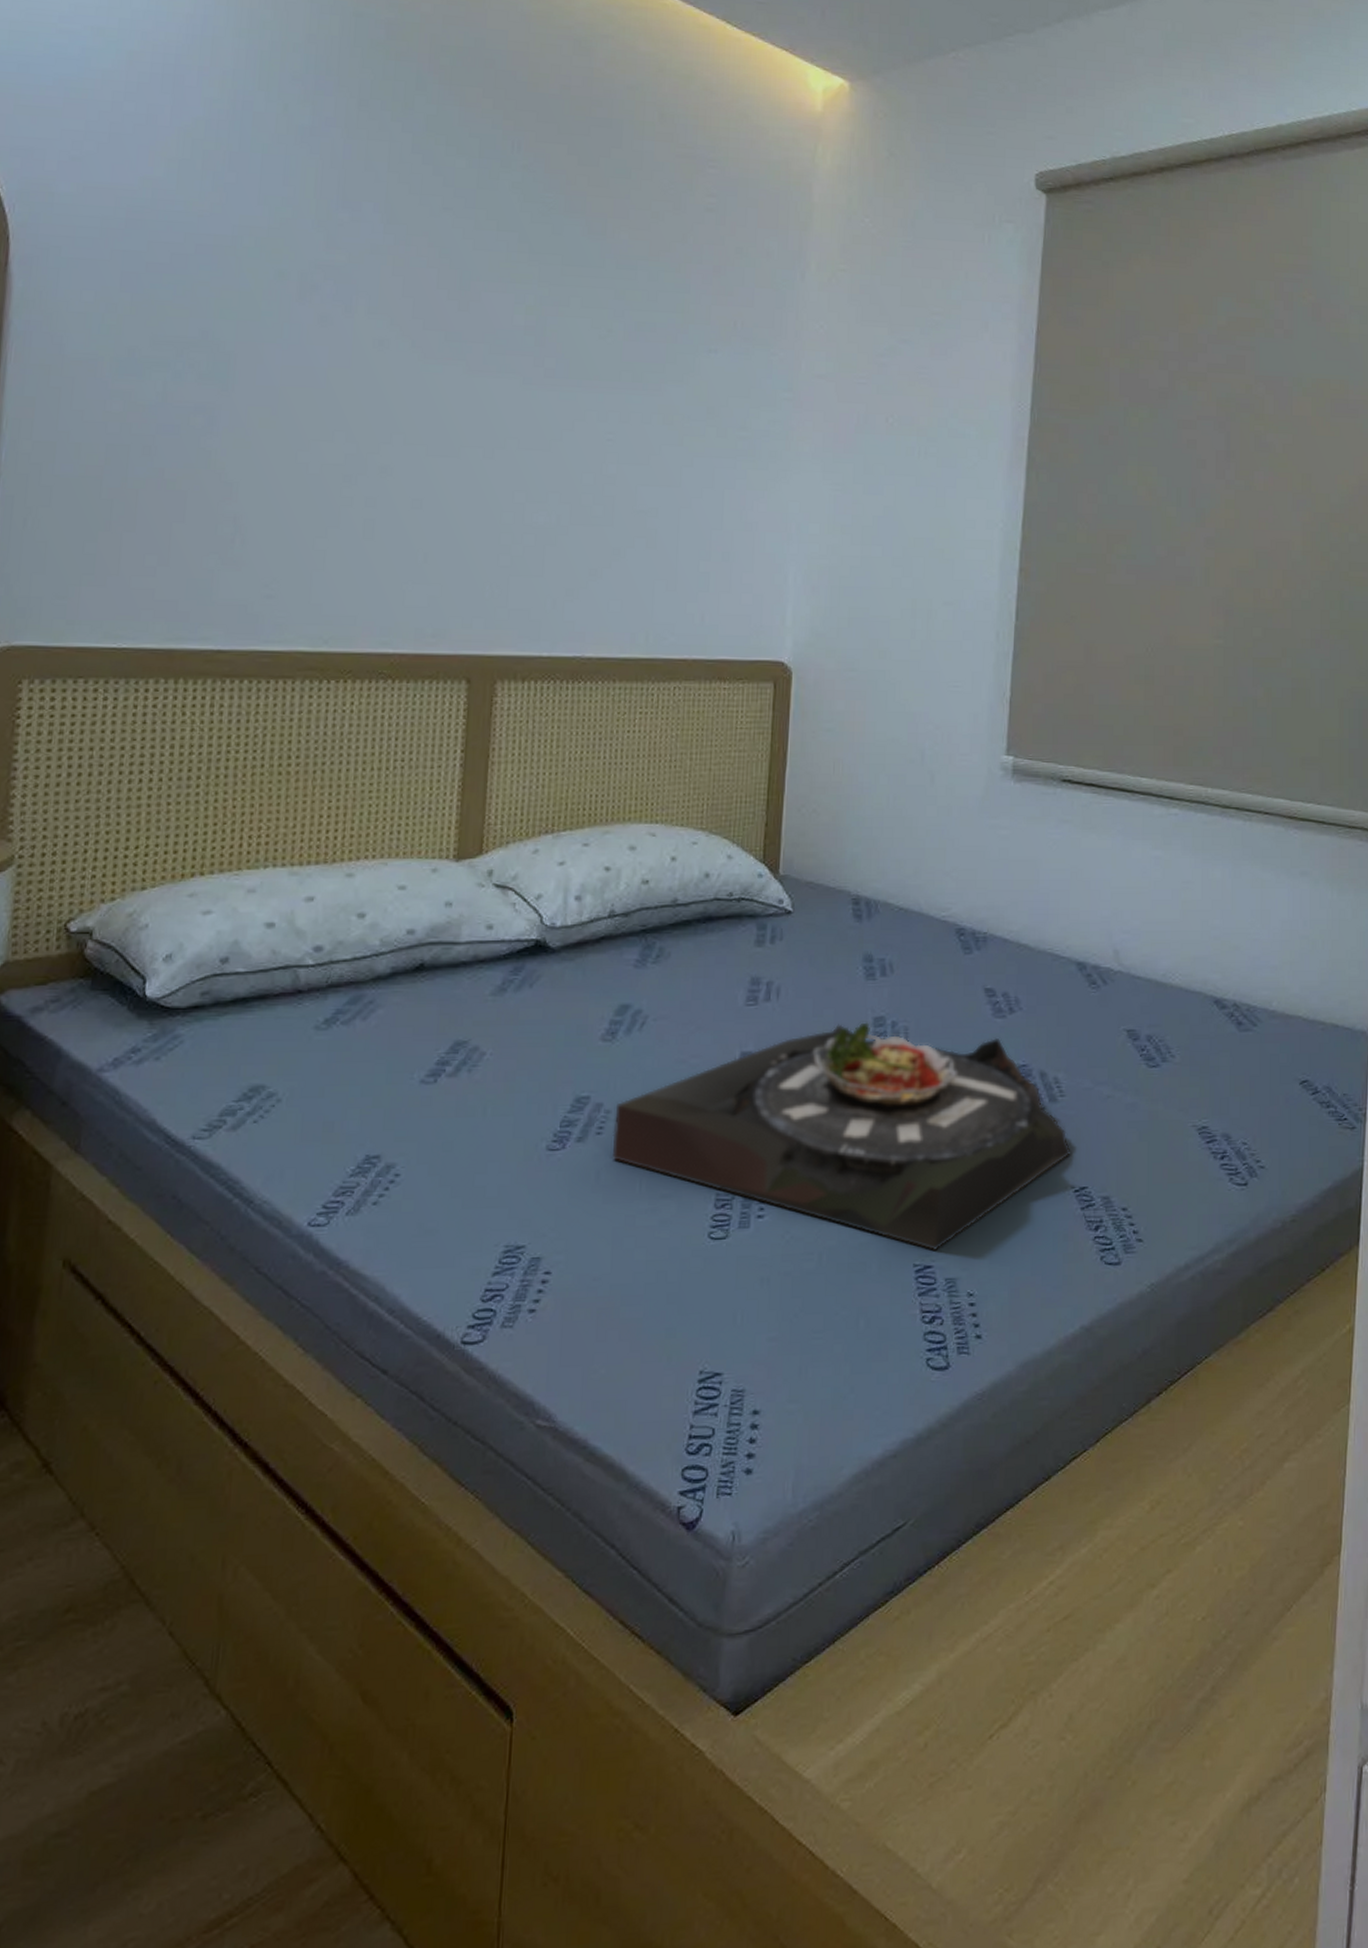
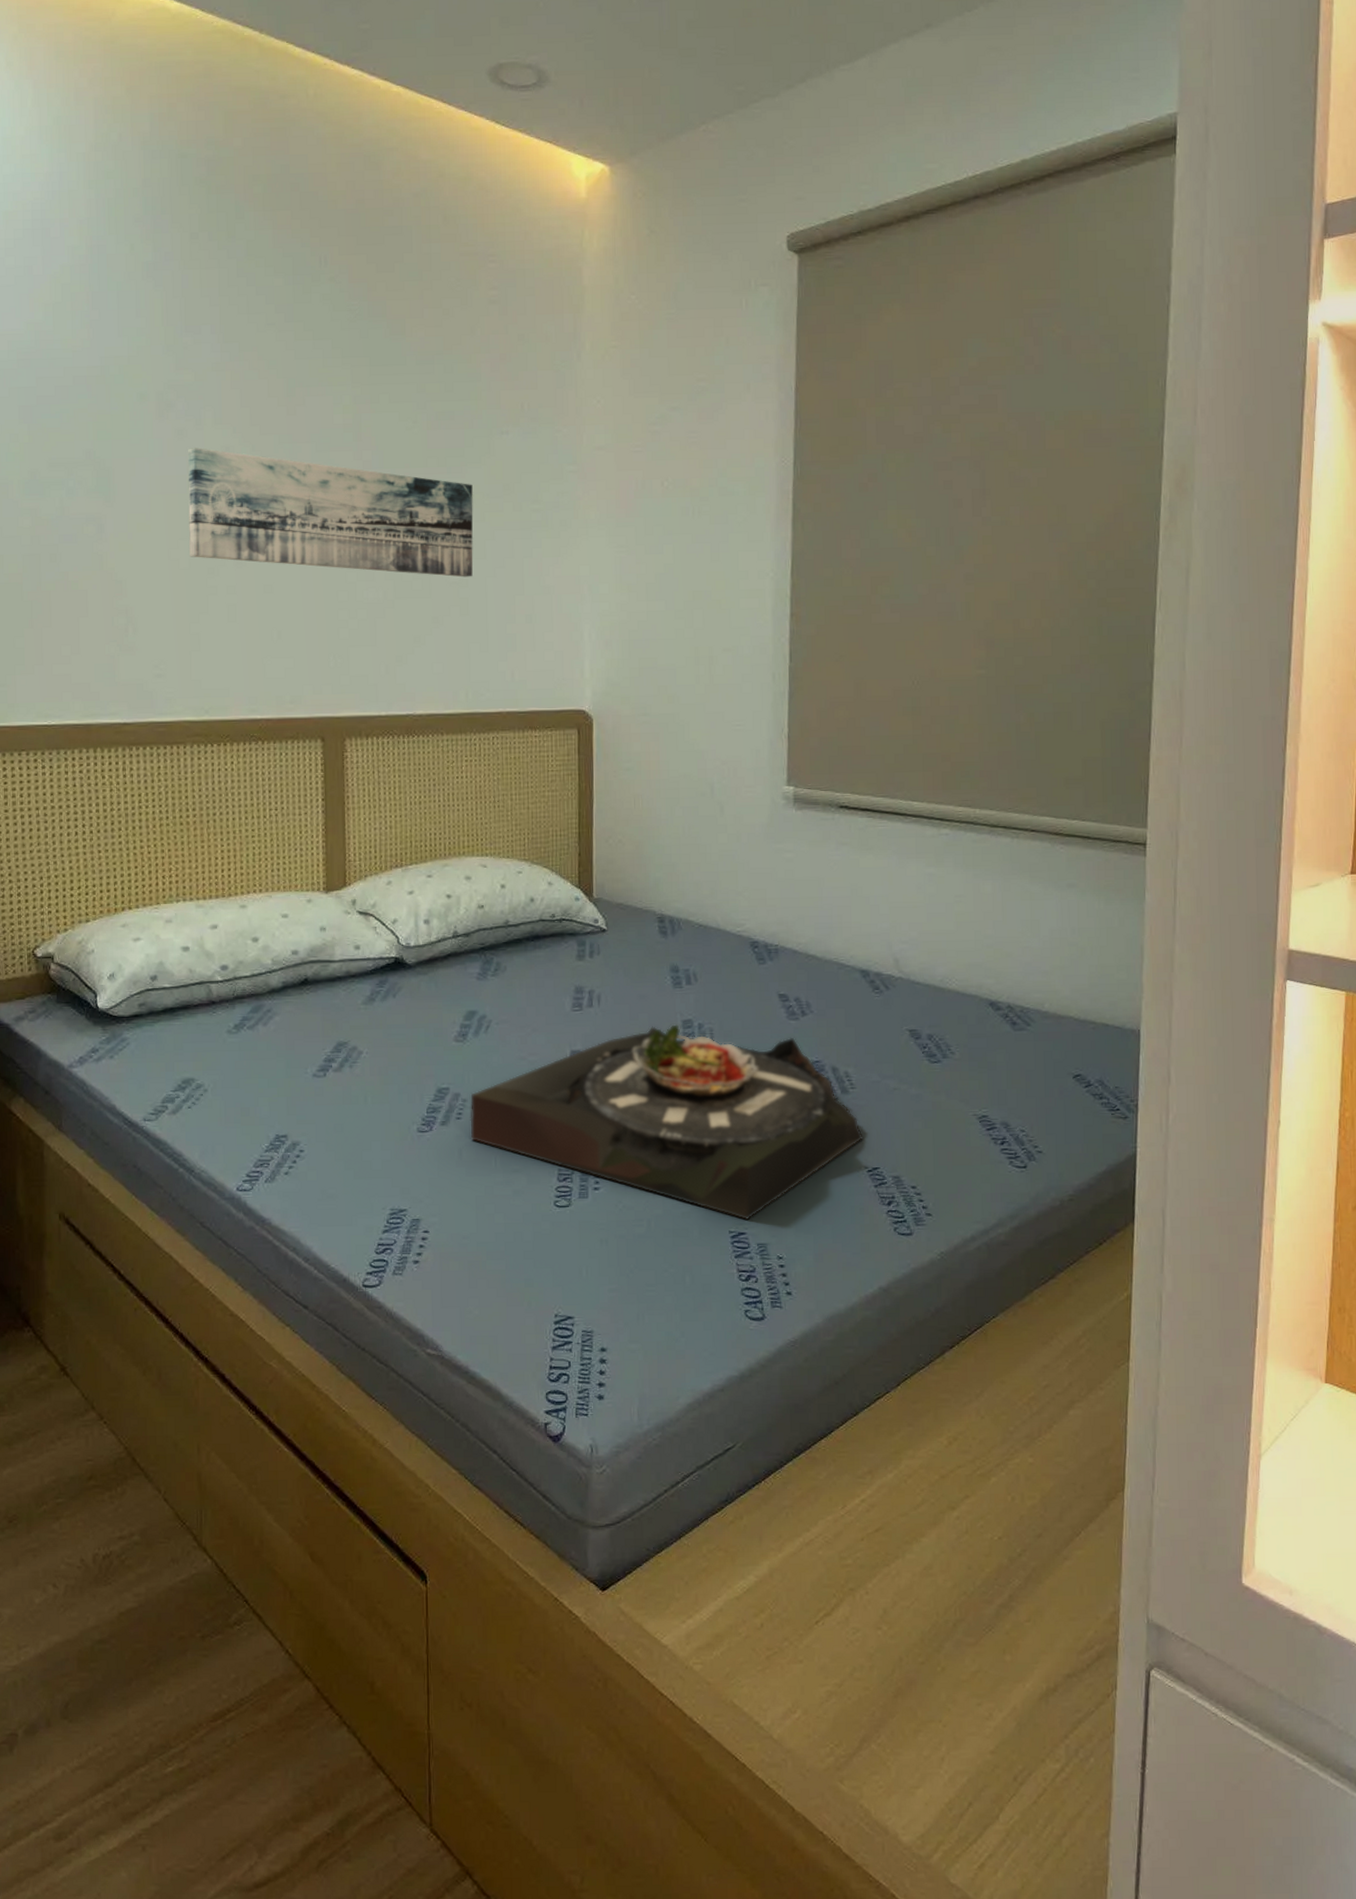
wall art: none [322,337,672,506] -> present [188,448,473,578]

